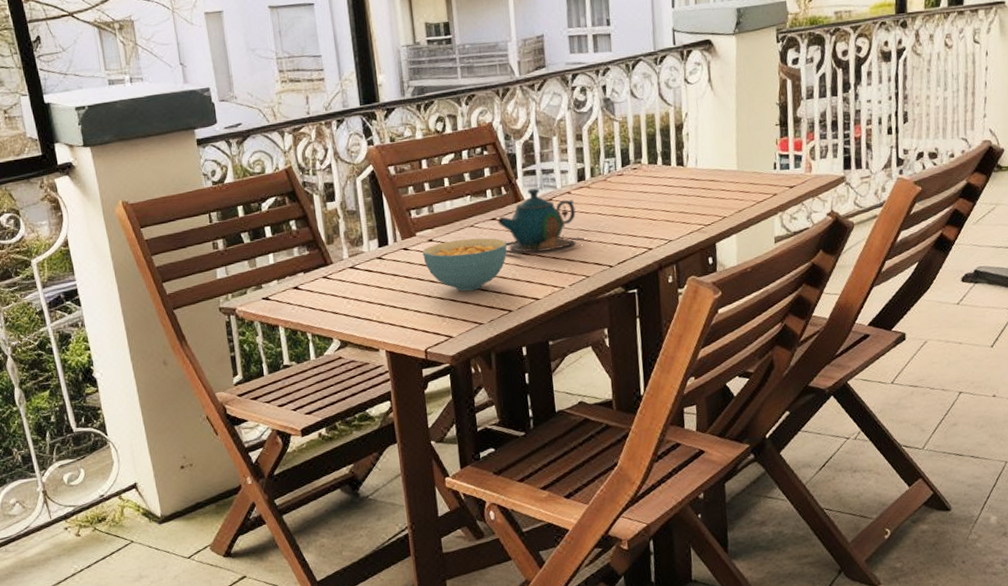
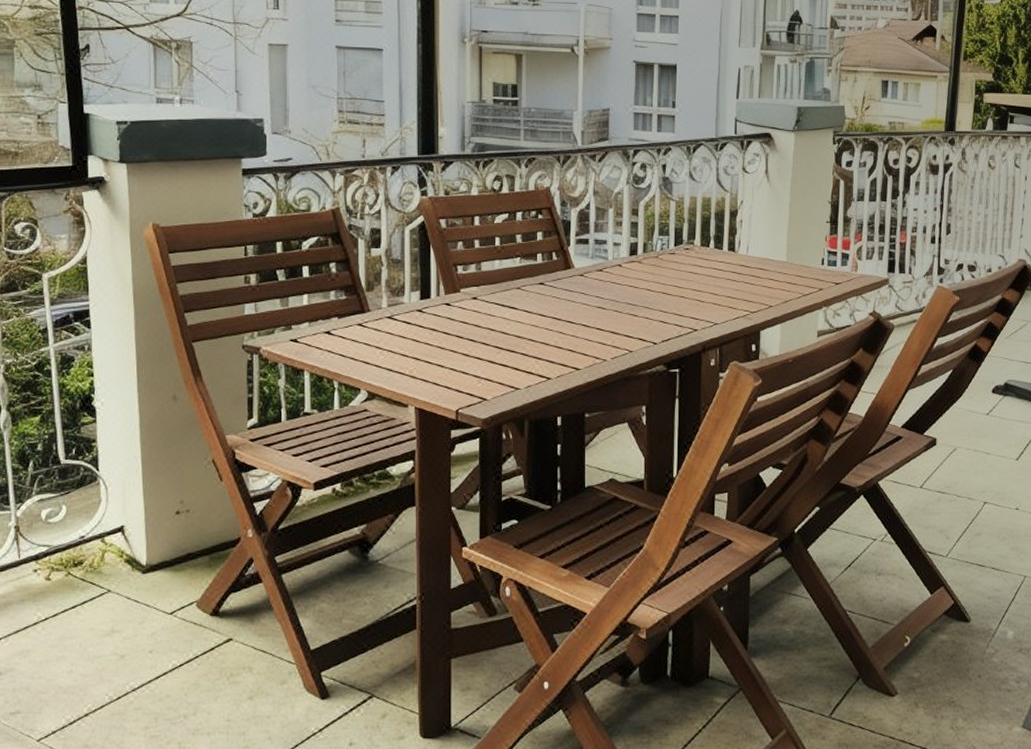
cereal bowl: present [422,238,507,291] -> none [465,301,553,354]
teapot: present [498,188,584,255] -> none [545,257,631,323]

